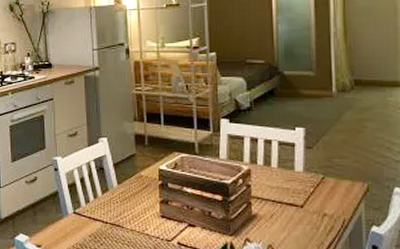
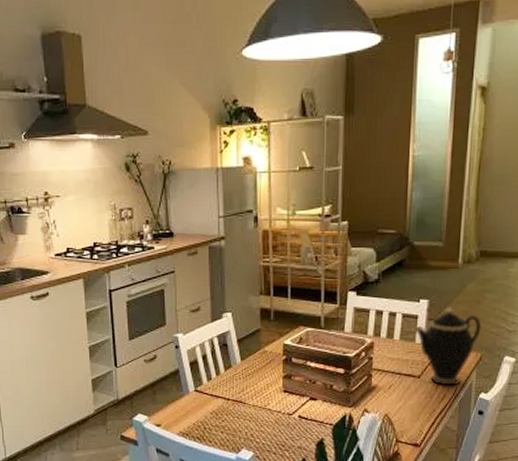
teapot: none [291,135,365,217] -> present [413,306,482,386]

